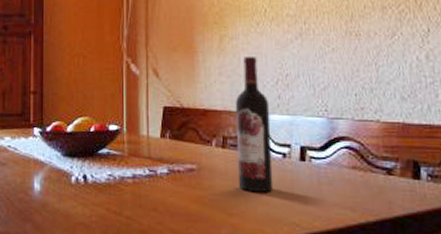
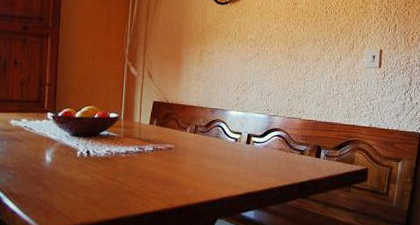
wine bottle: present [235,57,274,192] -> none [202,68,231,165]

